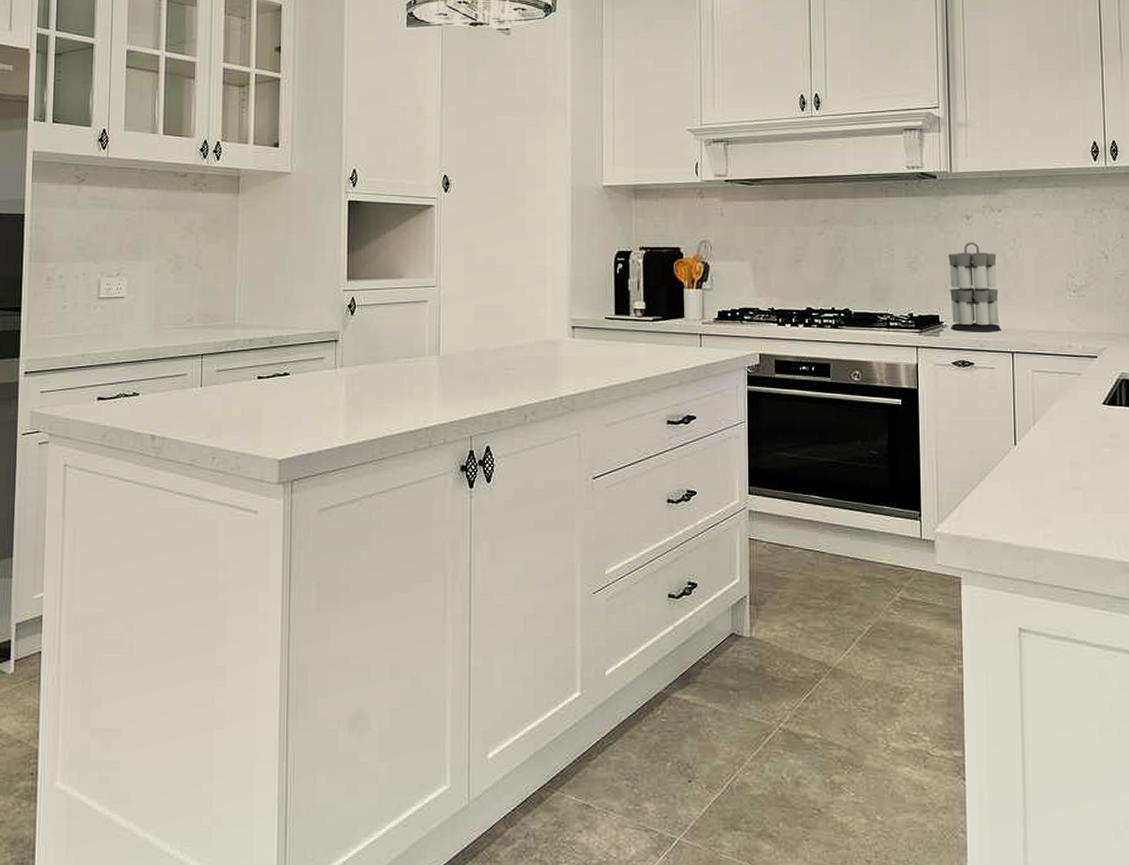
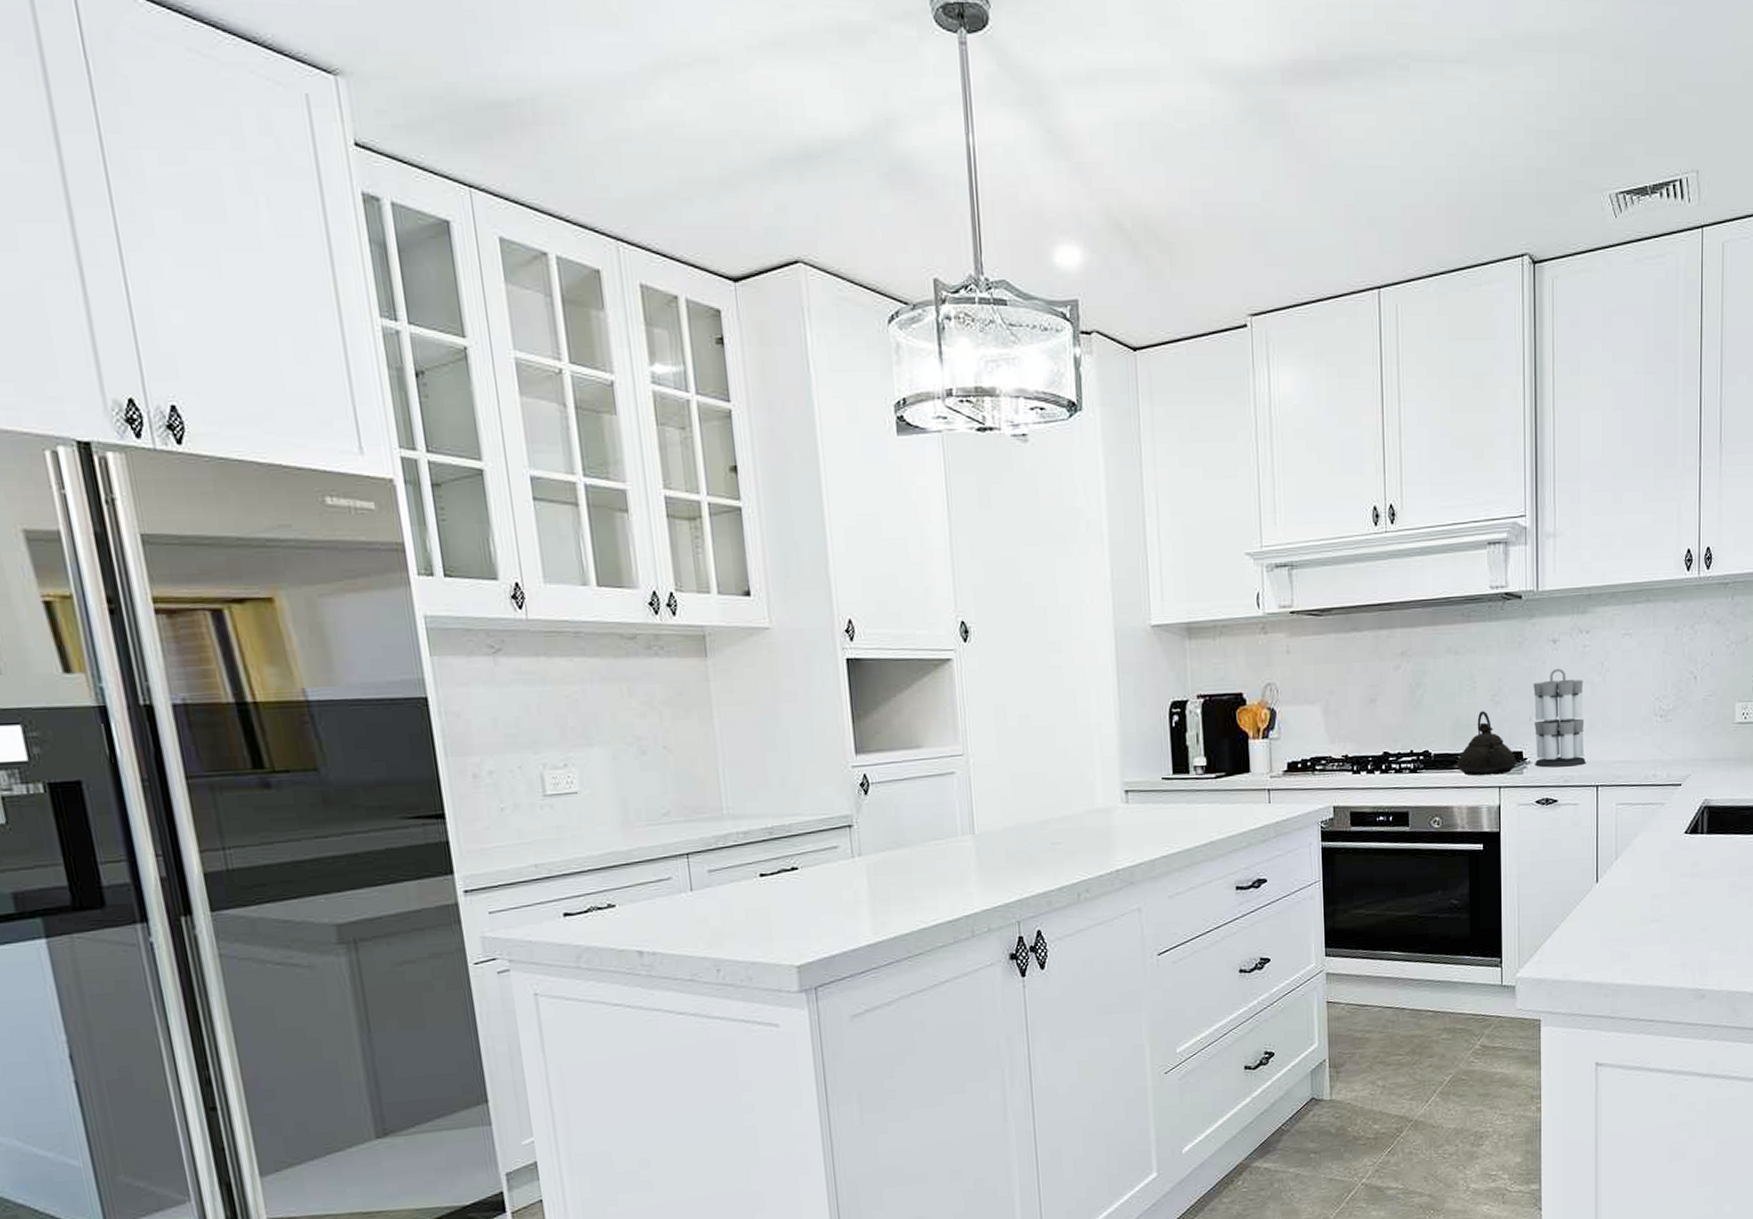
teakettle: none [876,276,933,336] -> present [1457,711,1517,777]

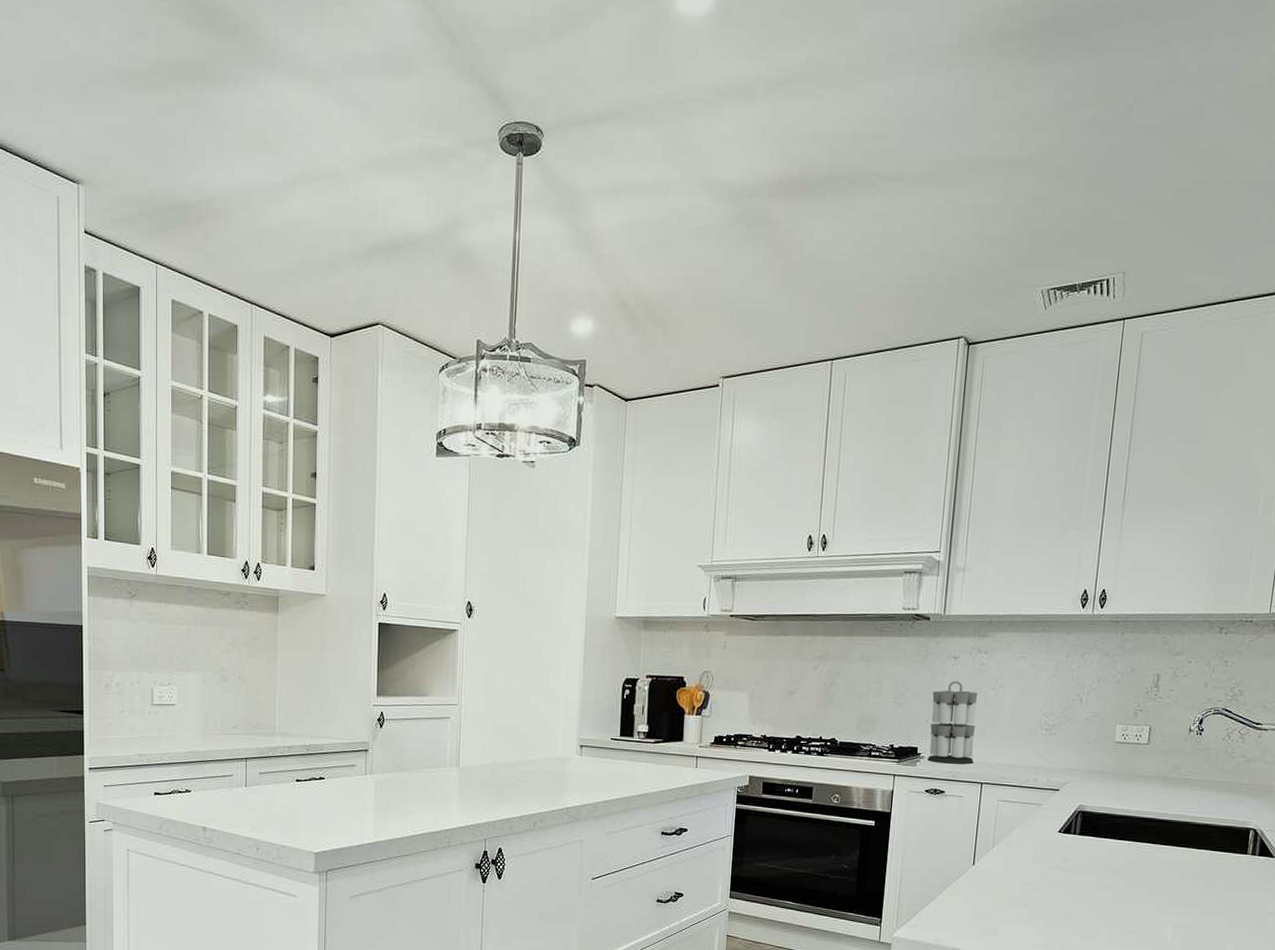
teakettle: present [1457,711,1517,777] -> none [858,710,912,765]

